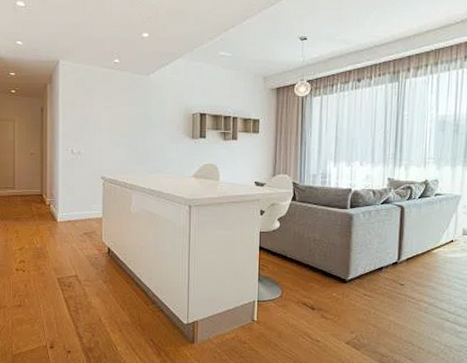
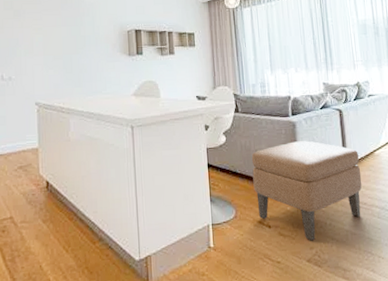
ottoman: none [302,233,415,326] -> present [251,141,362,241]

